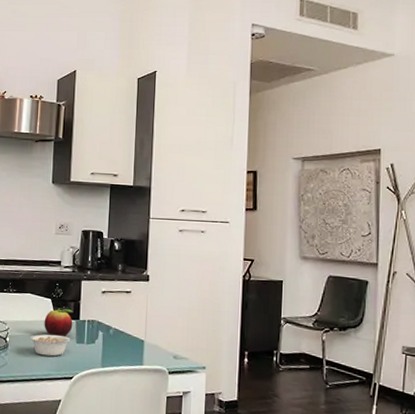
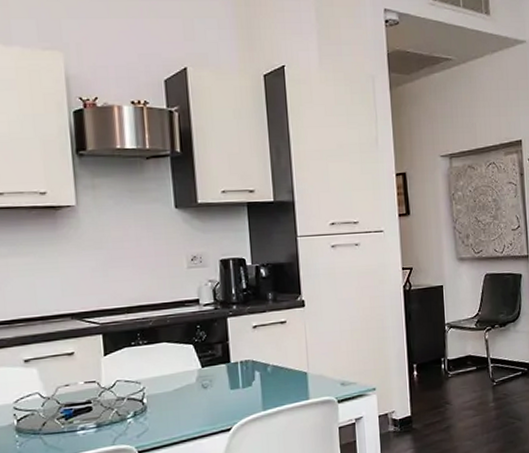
legume: present [31,334,79,357] -> none [173,381,233,412]
fruit: present [44,307,74,337] -> none [187,353,224,386]

